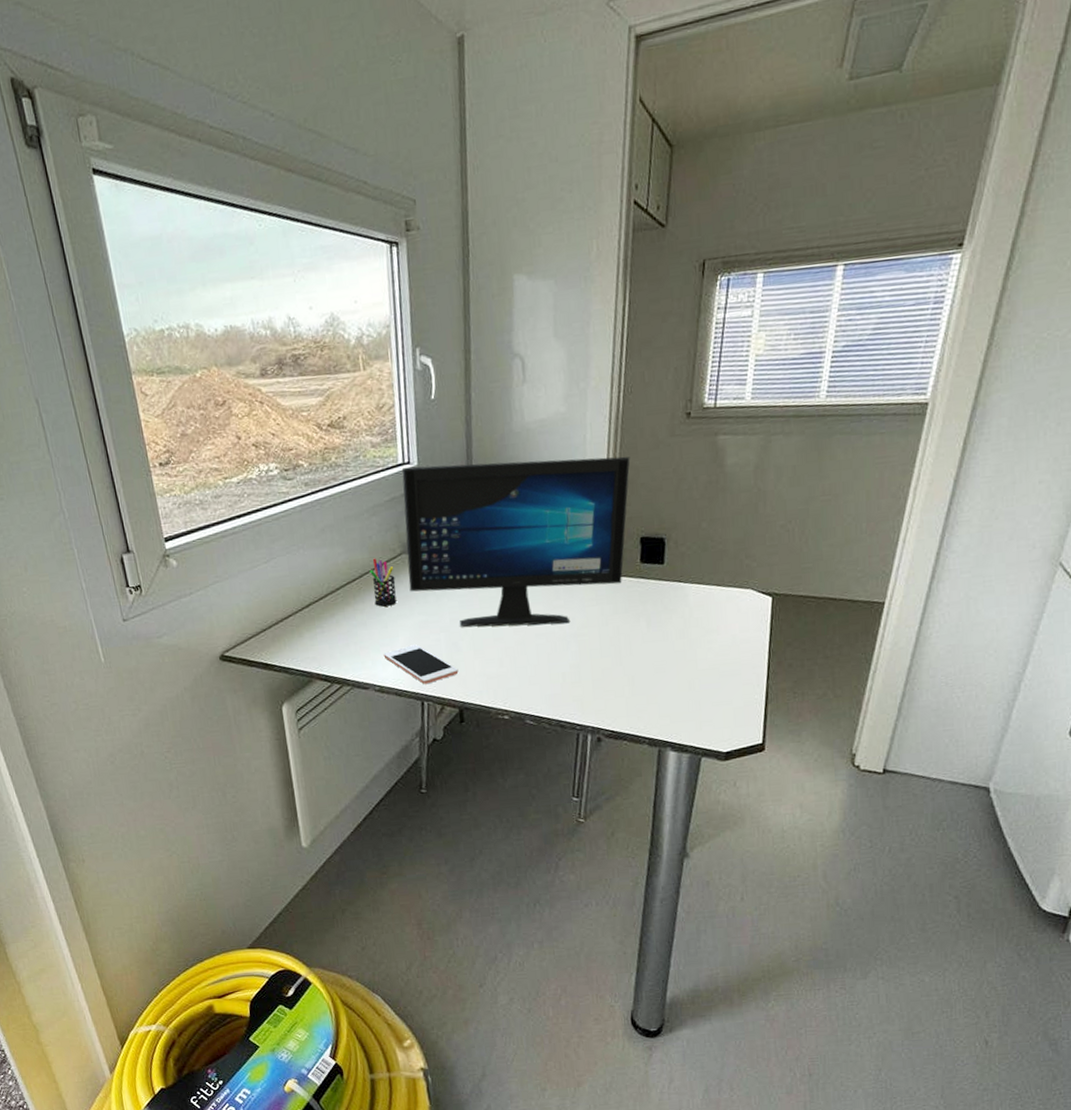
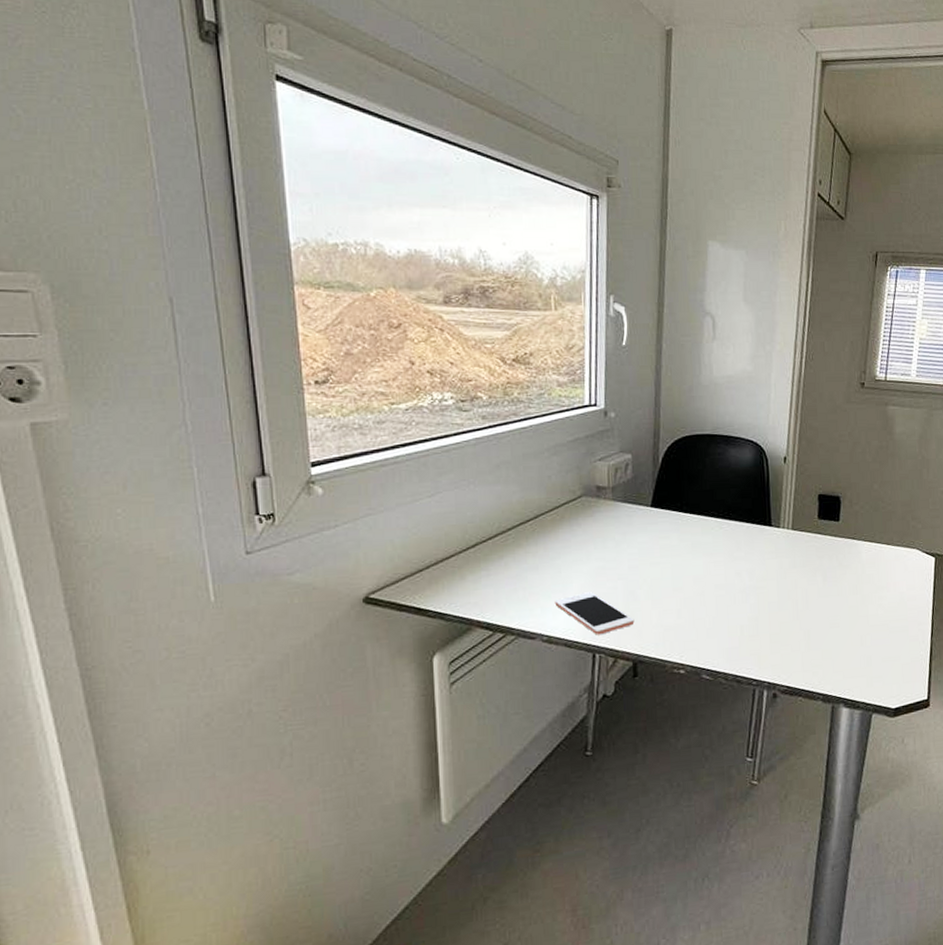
pen holder: present [370,558,397,607] -> none [546,499,573,551]
computer monitor: present [402,456,630,627] -> none [587,409,810,576]

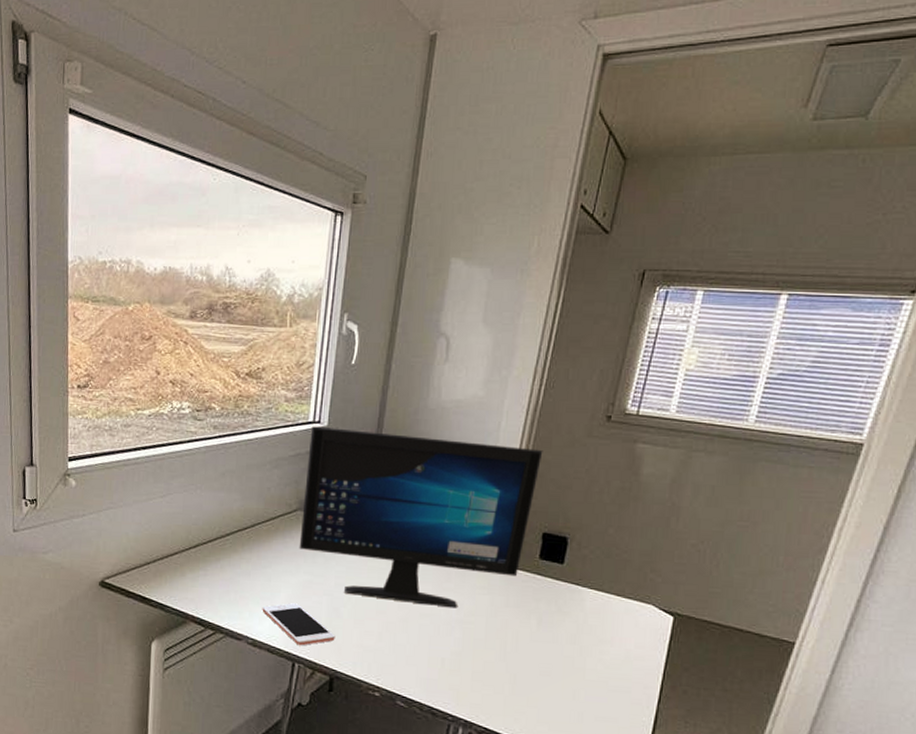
computer monitor: none [587,409,810,576] -> present [299,426,543,608]

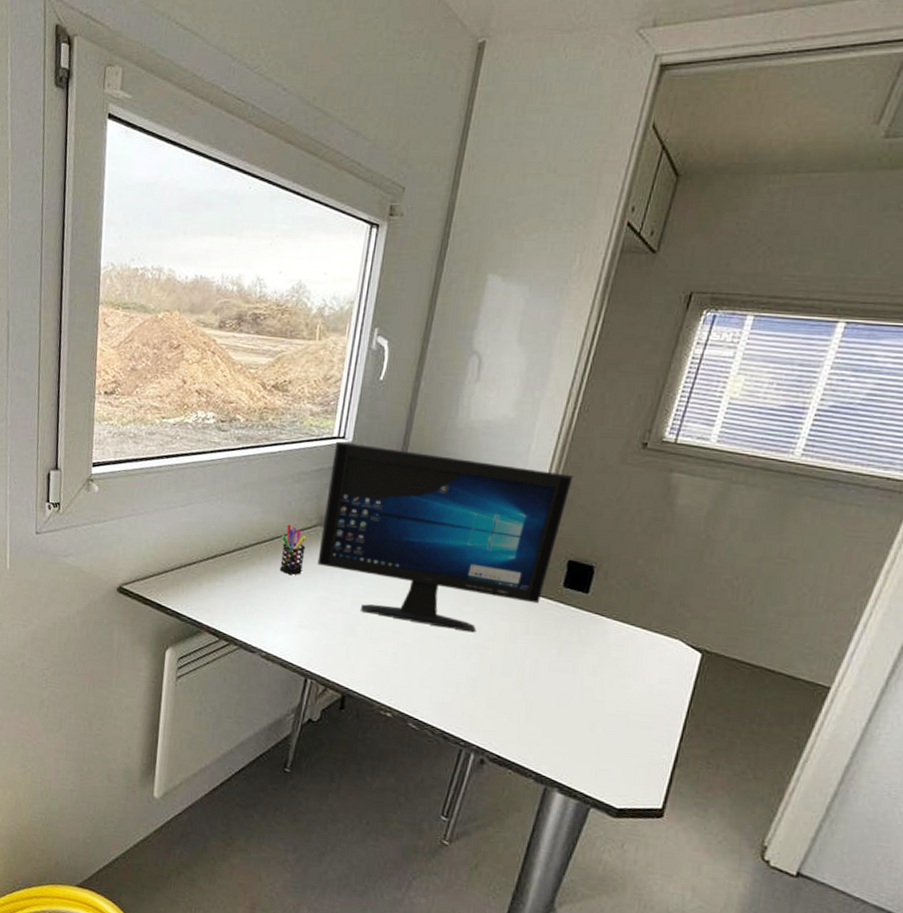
pen holder: none [262,510,287,560] -> present [280,524,307,575]
cell phone: present [262,603,336,646] -> none [277,618,350,662]

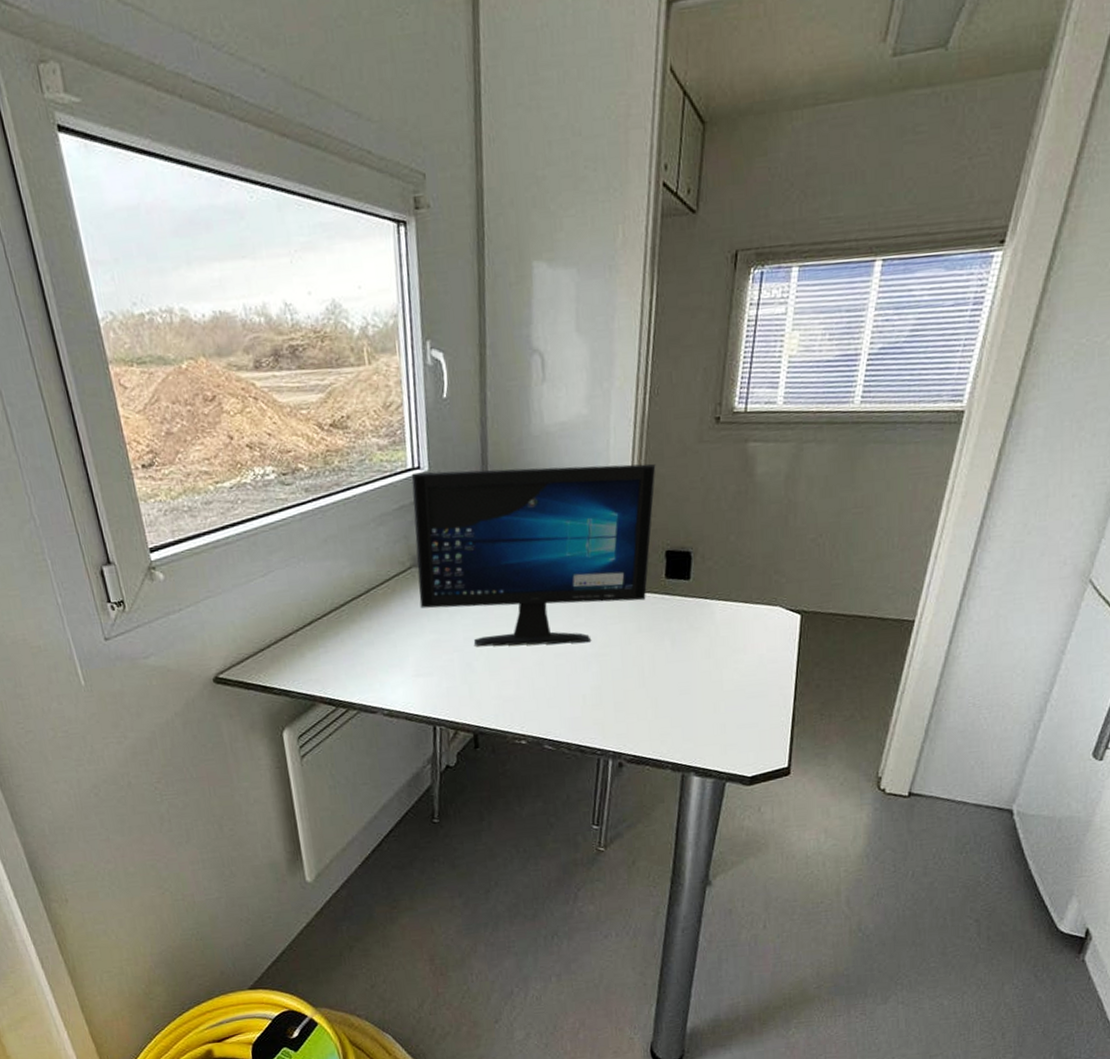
pen holder: present [280,524,307,575] -> none [377,571,406,625]

